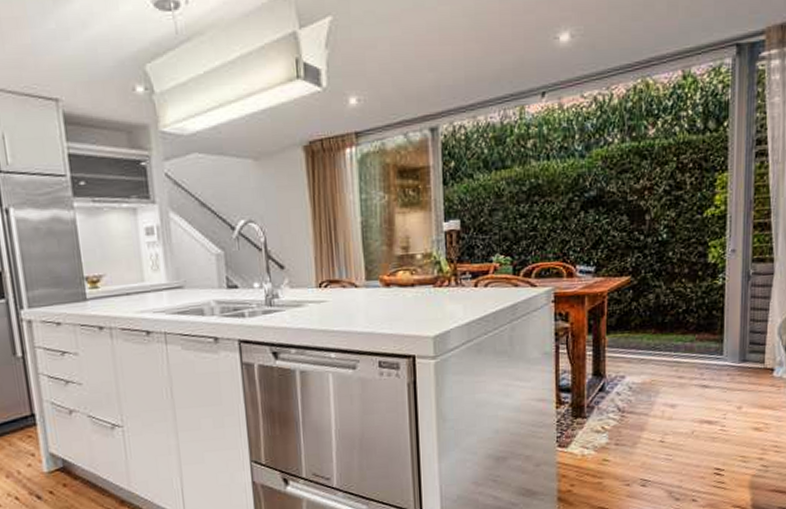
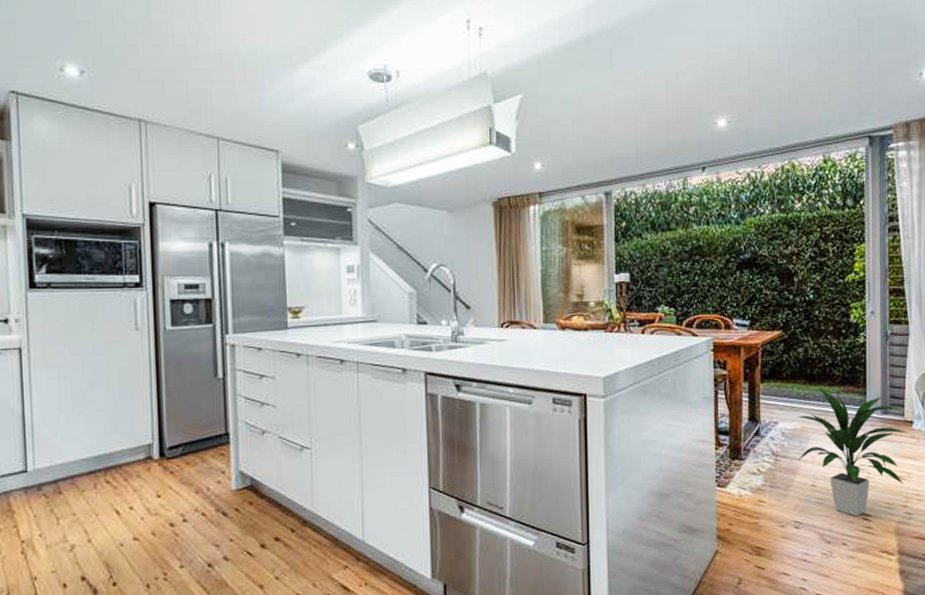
indoor plant: none [645,334,771,472] -> present [796,385,911,517]

